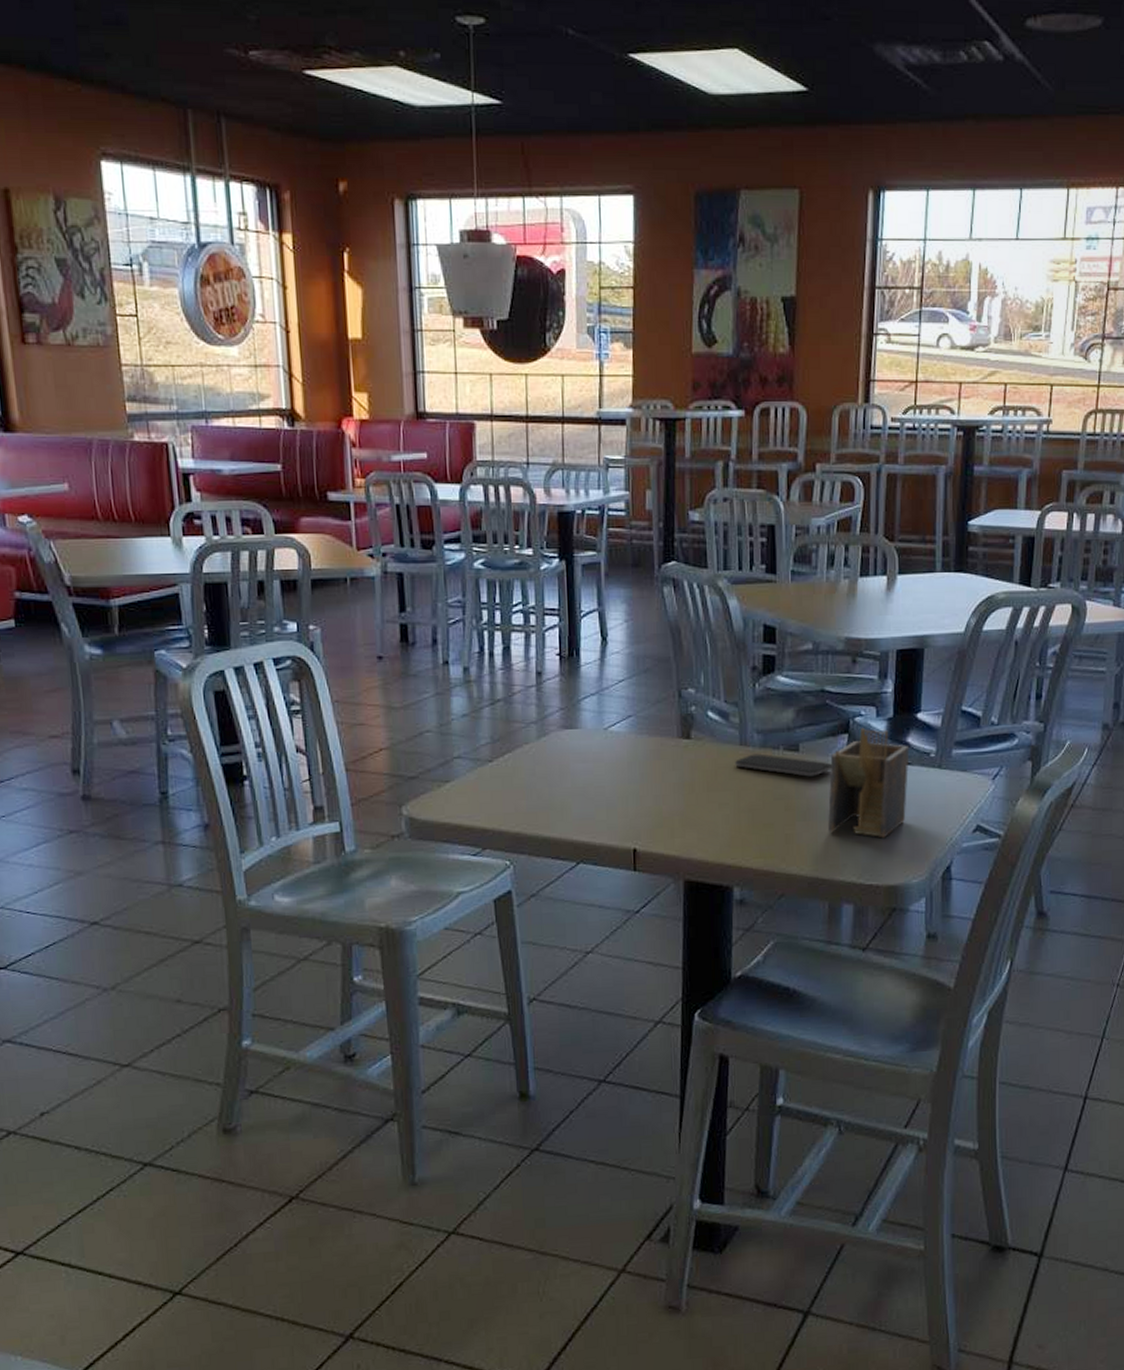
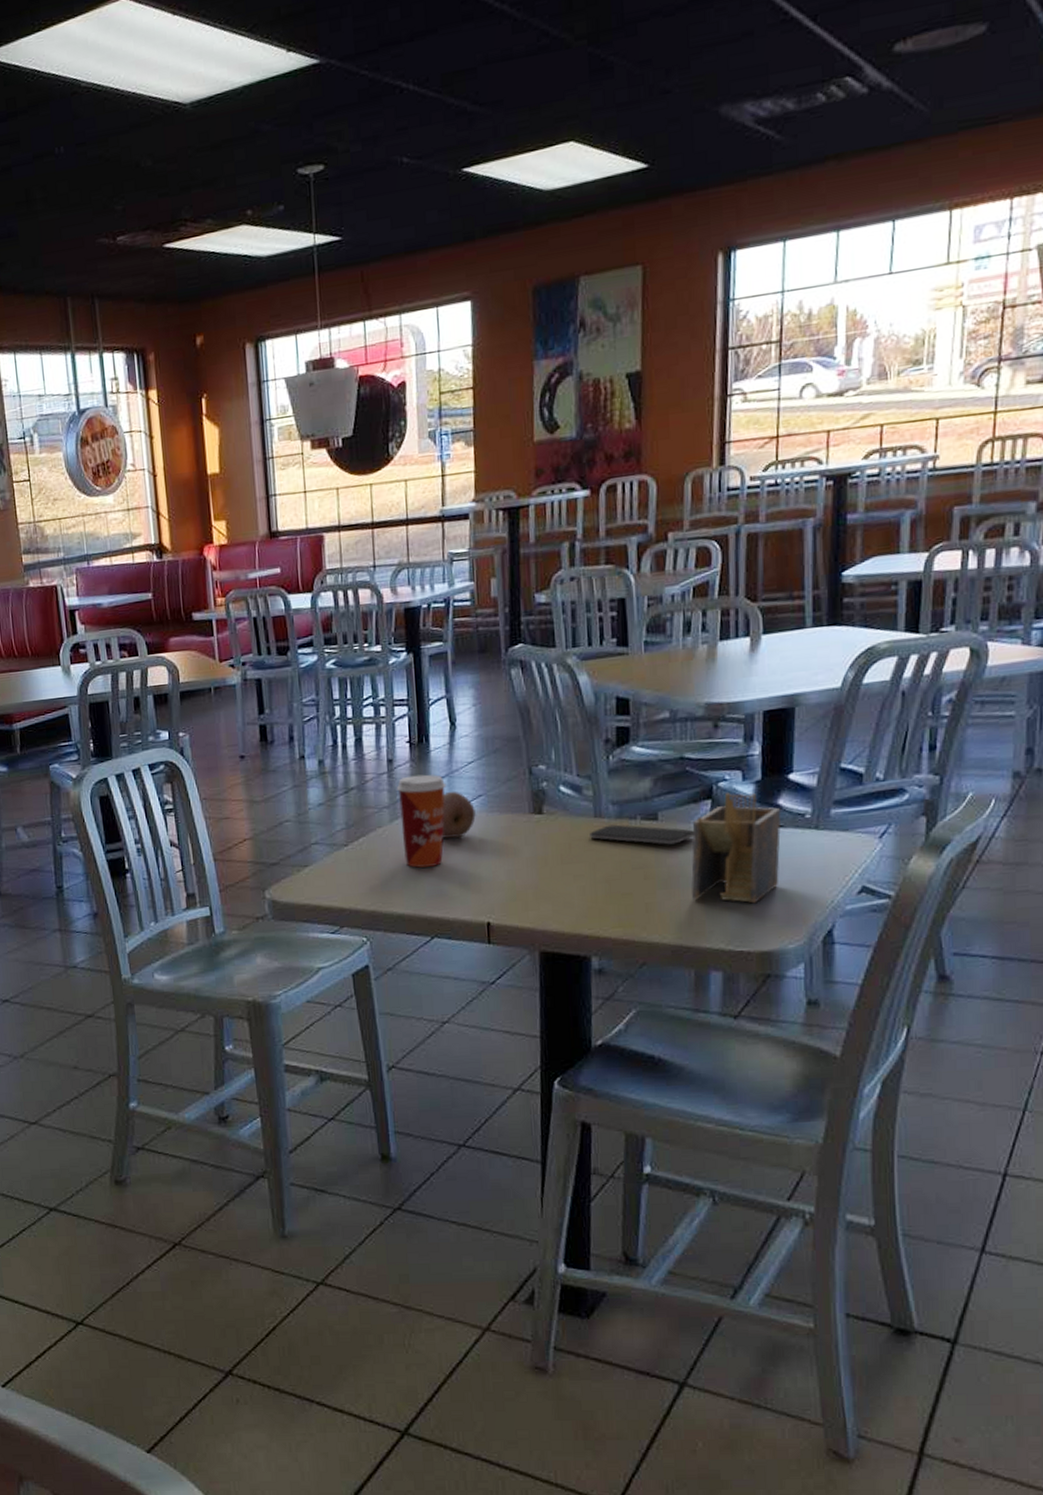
paper cup: none [544,690,596,789] -> present [396,774,447,868]
fruit: none [590,709,625,759] -> present [441,791,476,838]

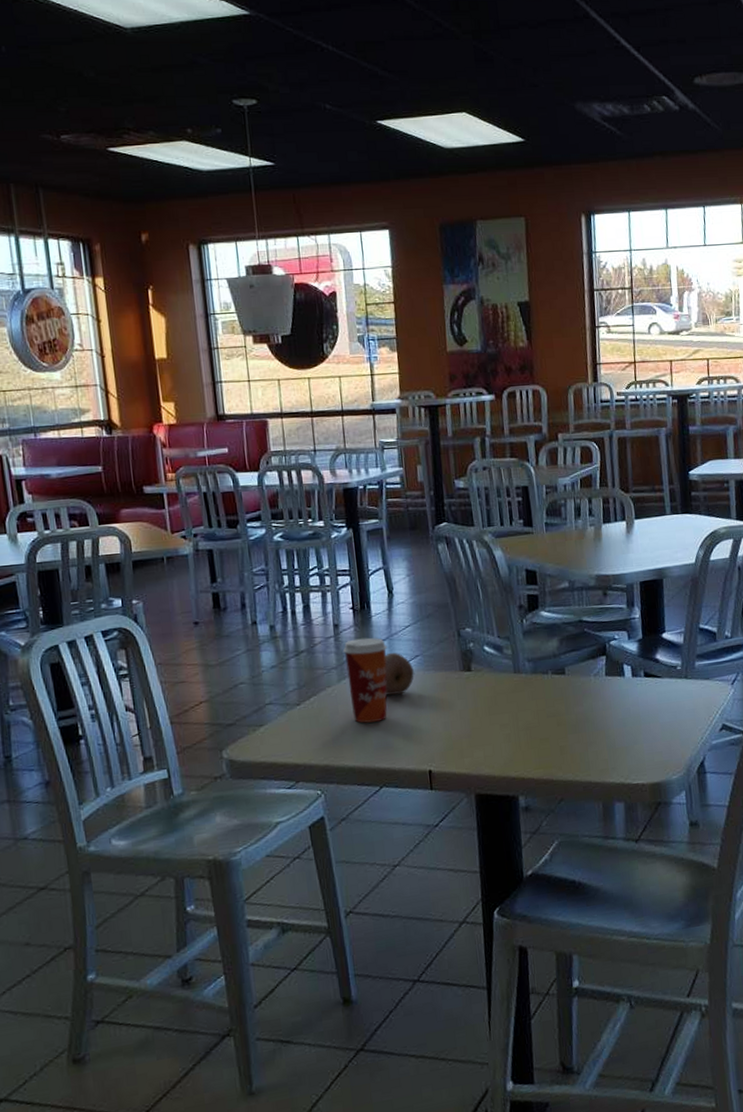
smartphone: present [590,824,694,845] -> none [511,679,594,696]
napkin holder: present [691,793,781,904] -> none [592,650,661,743]

